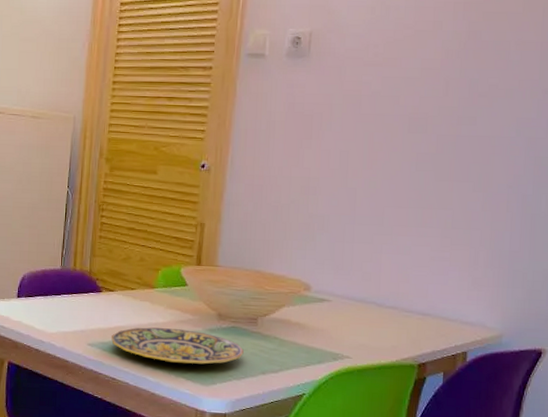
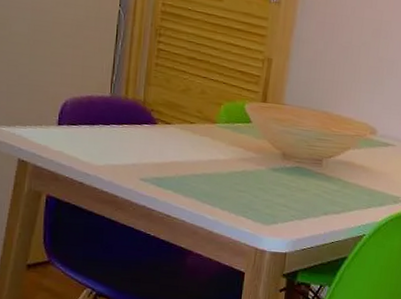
plate: present [111,327,245,365] -> none [167,163,308,204]

